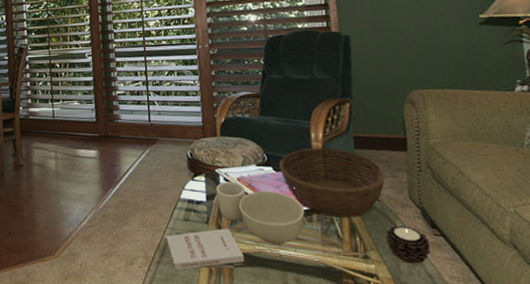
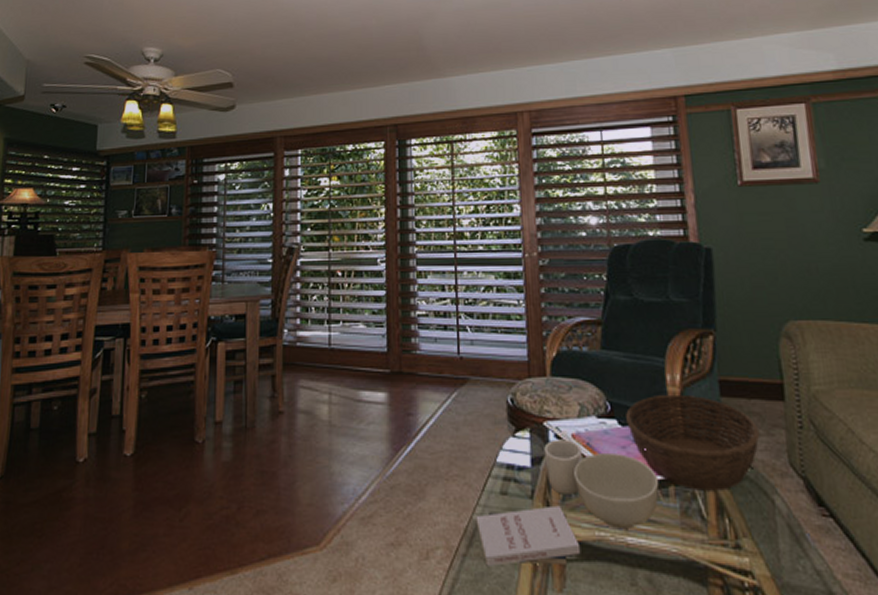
candle: present [386,226,431,265] -> none [761,503,818,558]

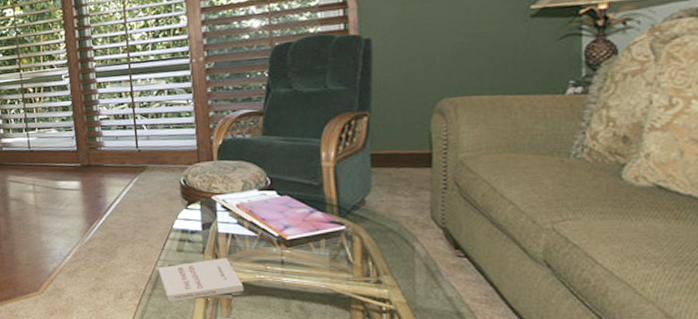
mug: present [544,439,584,495] -> none [212,208,246,250]
bowl: present [574,454,659,528] -> none [238,217,312,272]
basket: present [626,394,760,491] -> none [284,167,406,242]

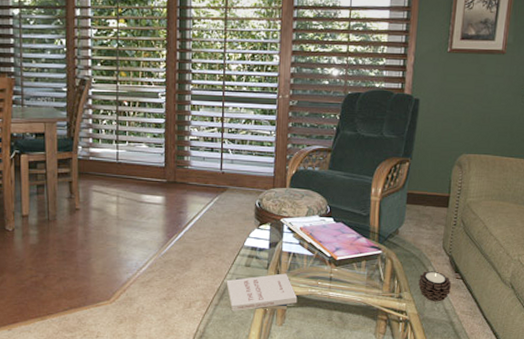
candle: none [402,248,451,289] -> present [418,271,451,303]

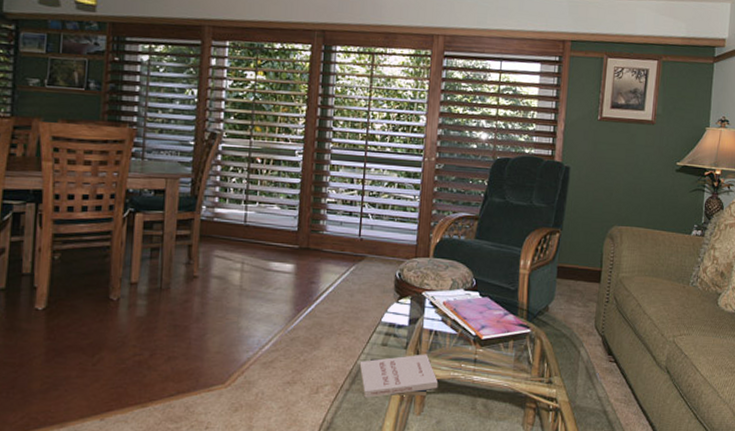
candle: present [418,271,451,303] -> none [569,353,604,389]

